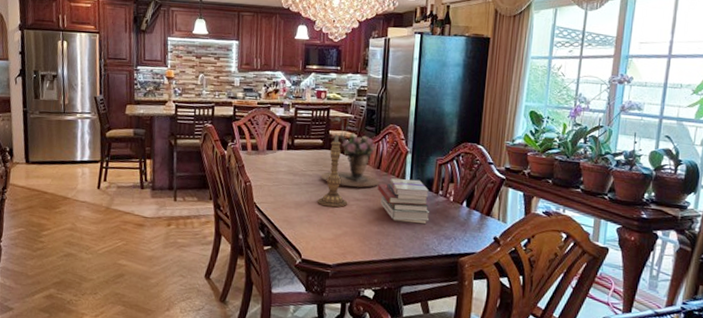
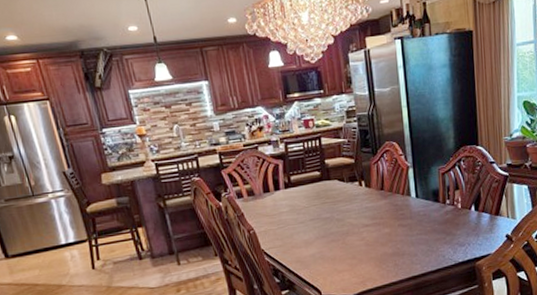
candlestick: present [317,134,347,208] -> none [326,162,357,239]
flower arrangement: present [320,117,380,187] -> none [324,144,386,214]
books: present [378,178,430,225] -> none [385,193,441,240]

